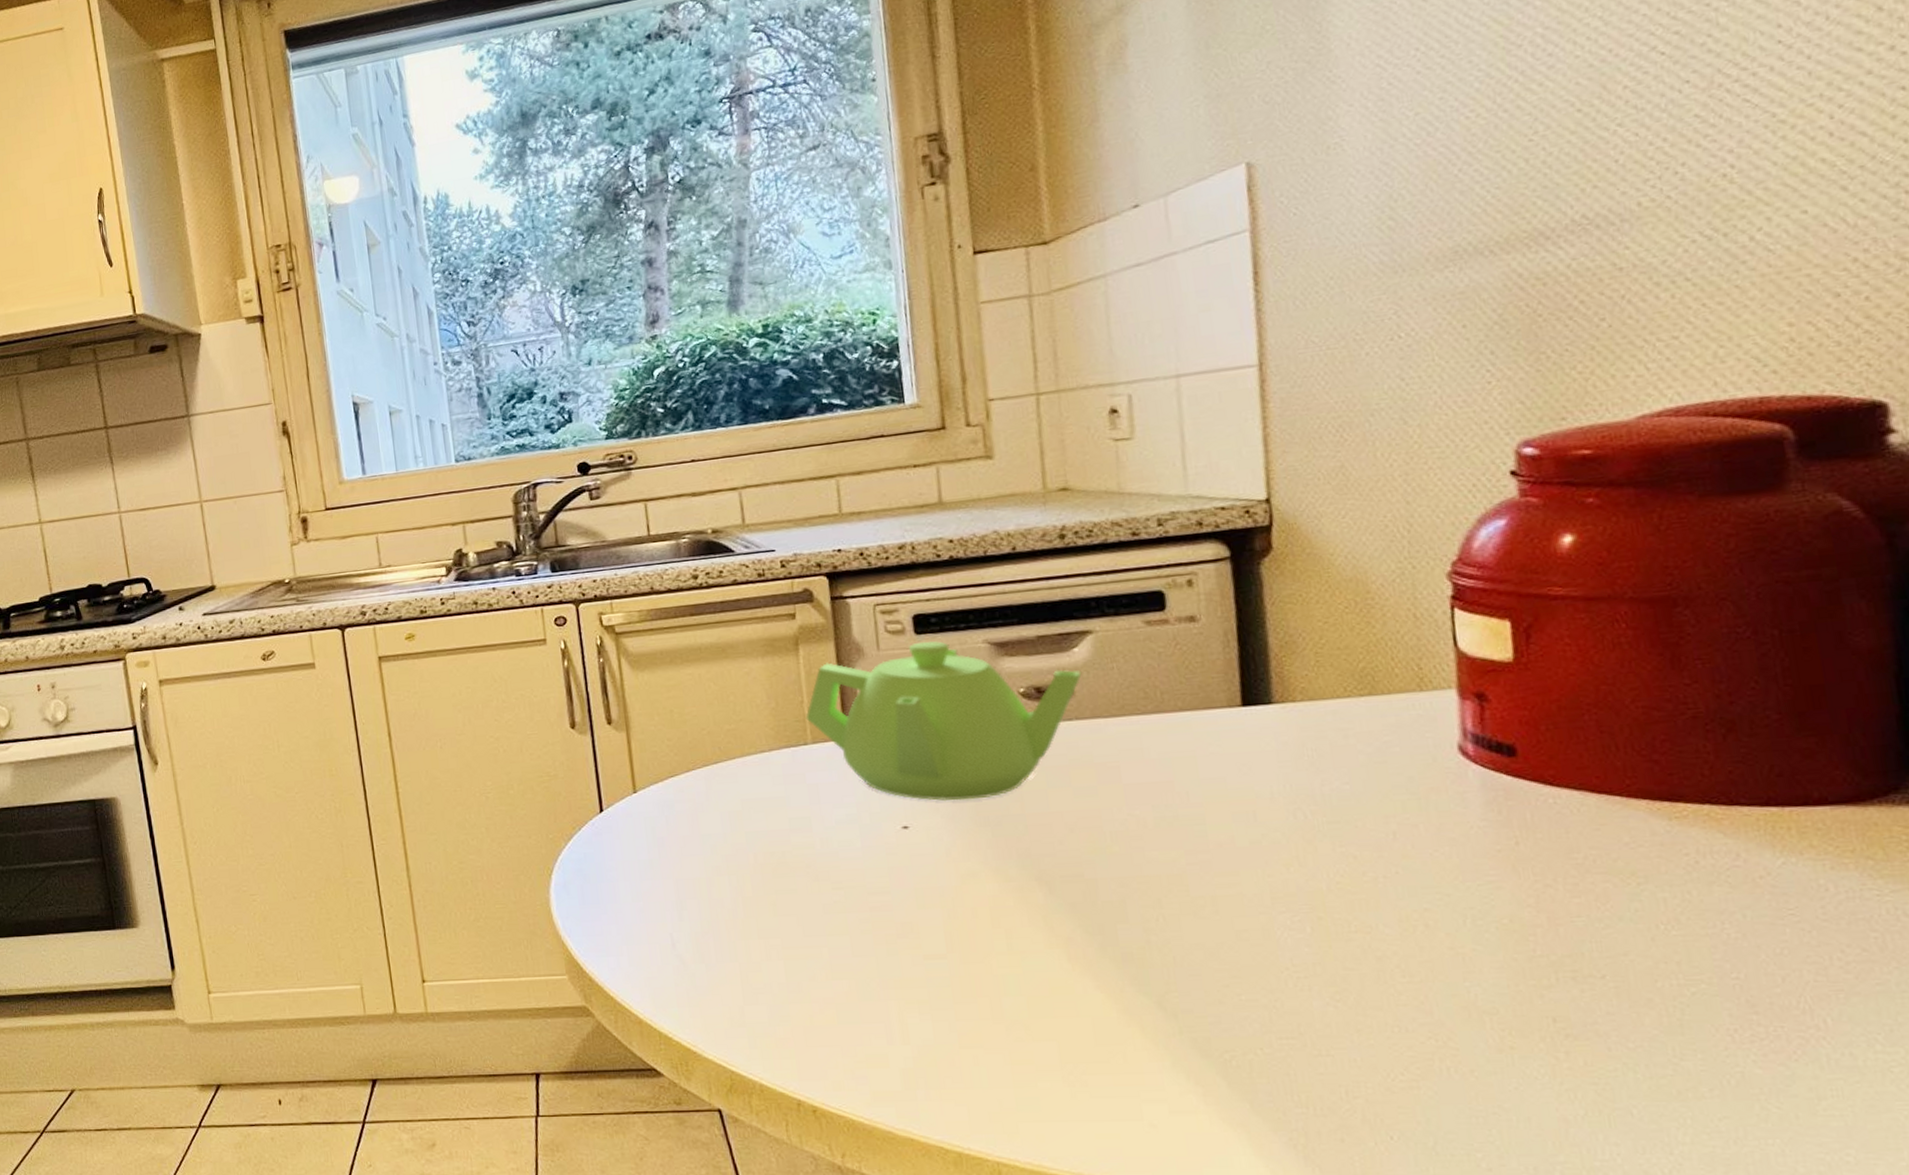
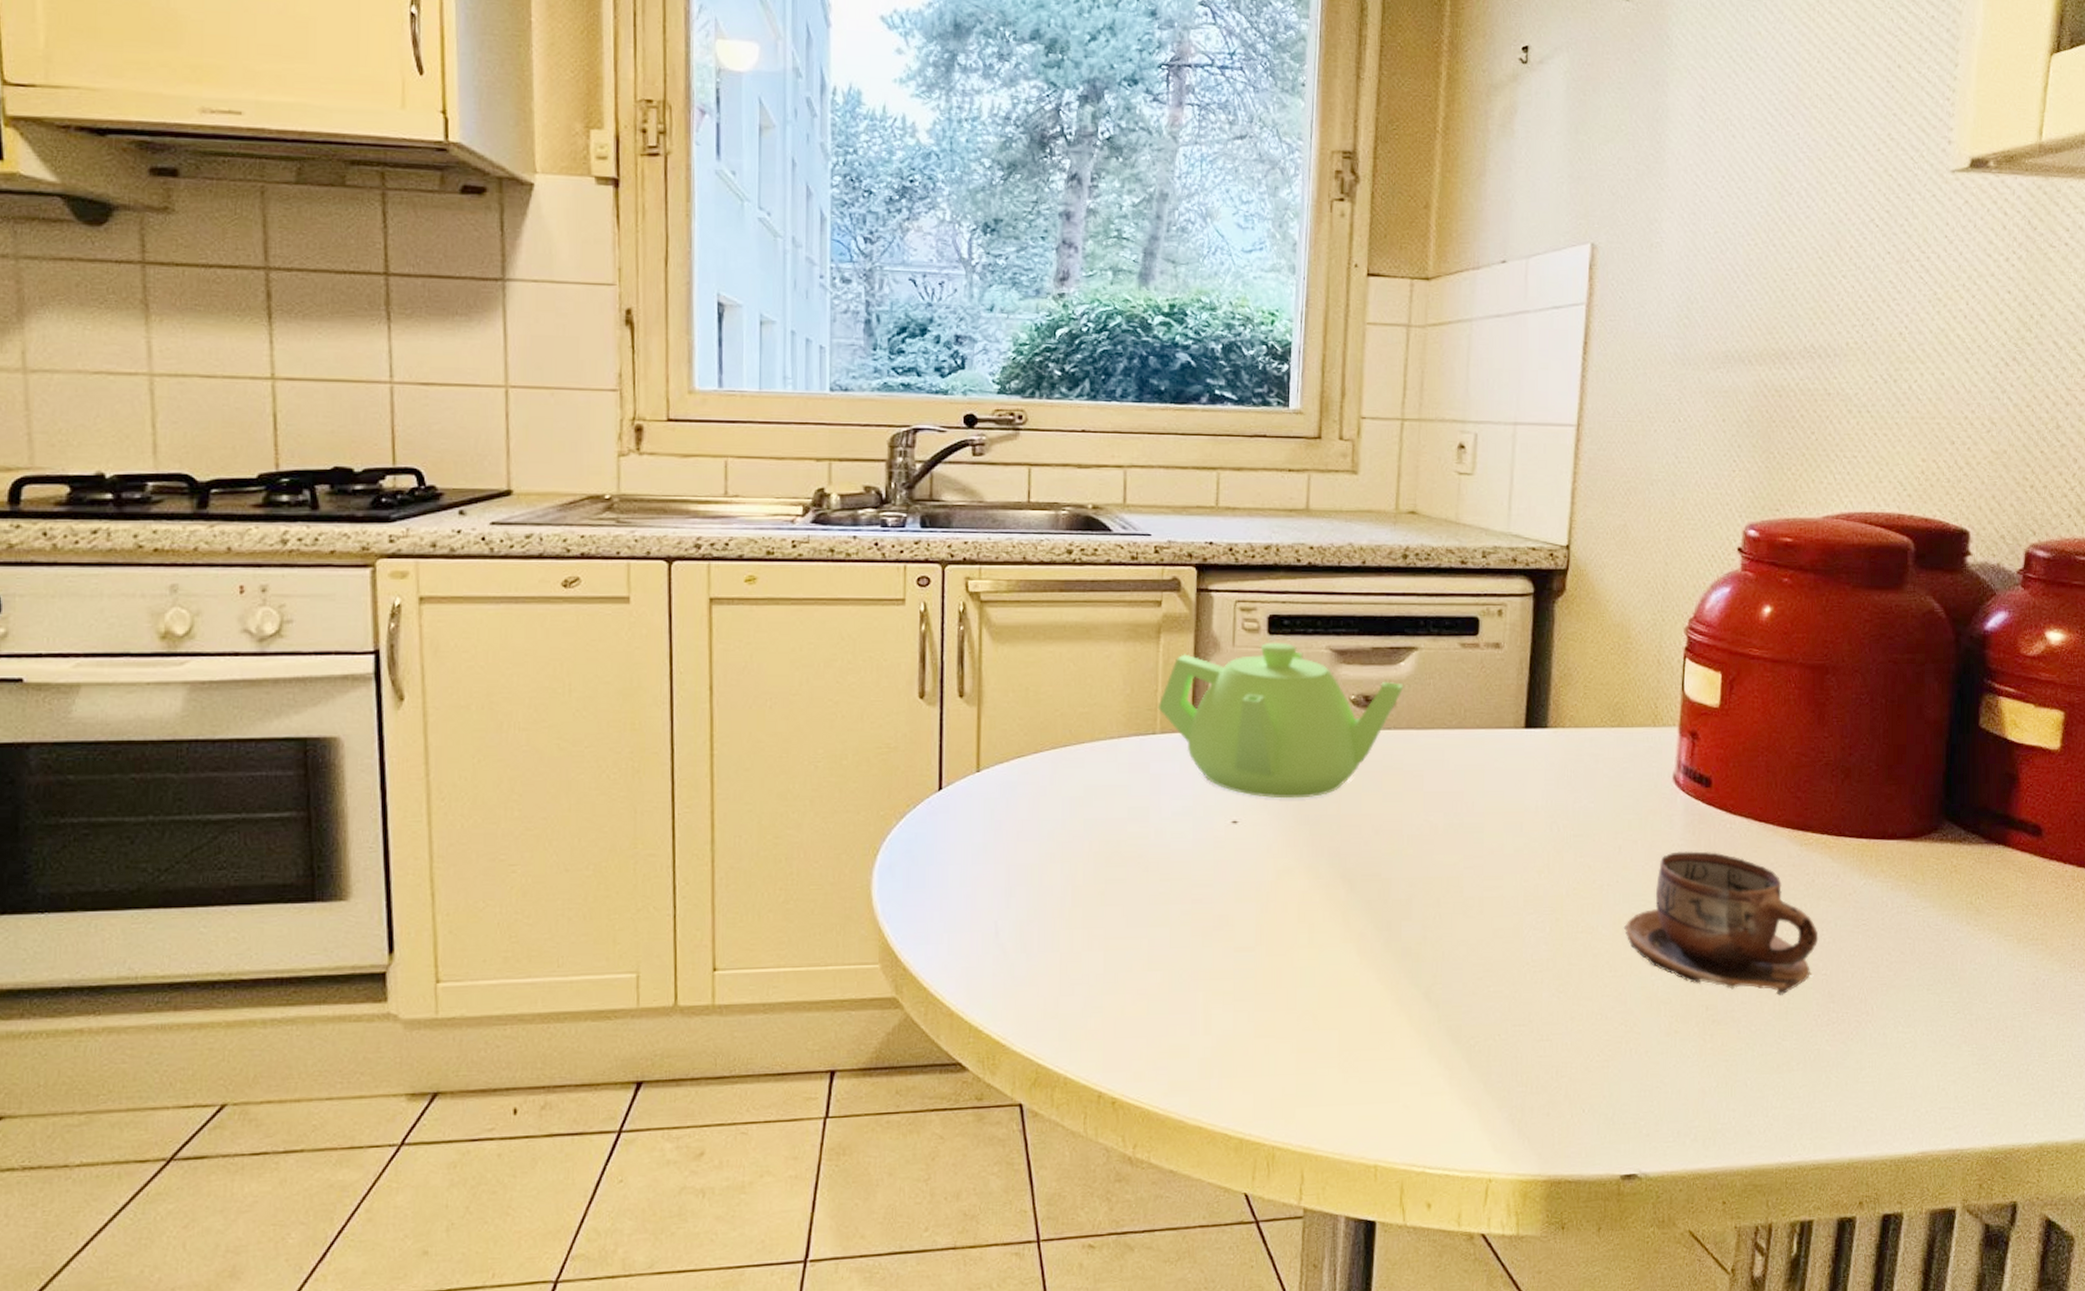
cup: none [1414,832,1719,1005] -> present [1623,851,1819,996]

